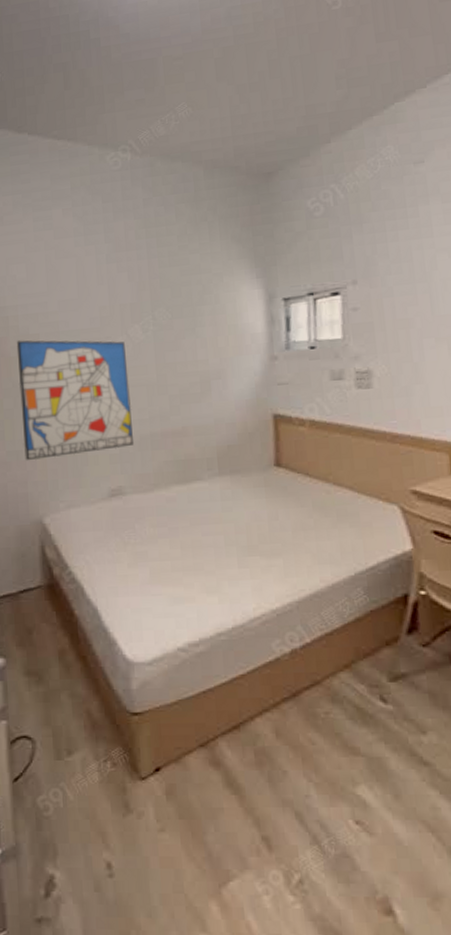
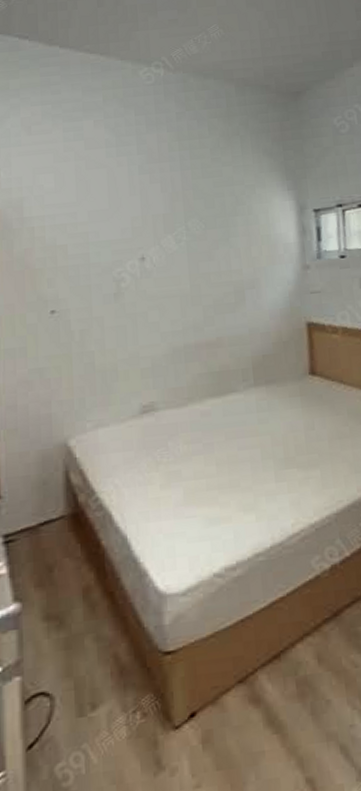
wall art: present [16,340,135,460] -> none [42,251,167,378]

